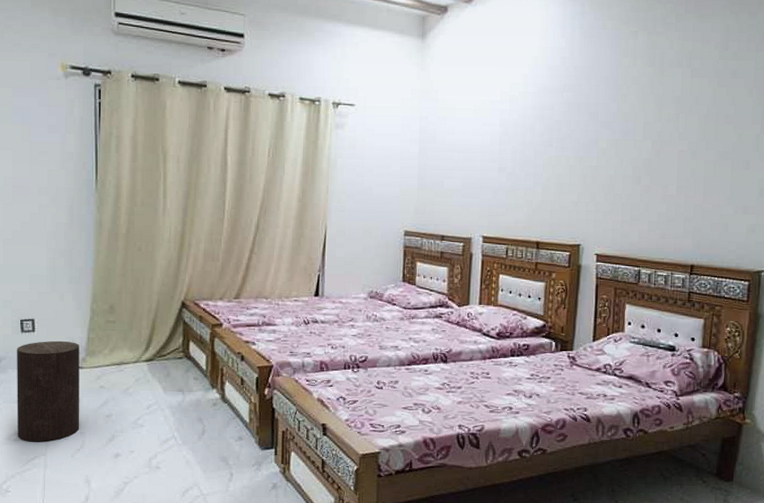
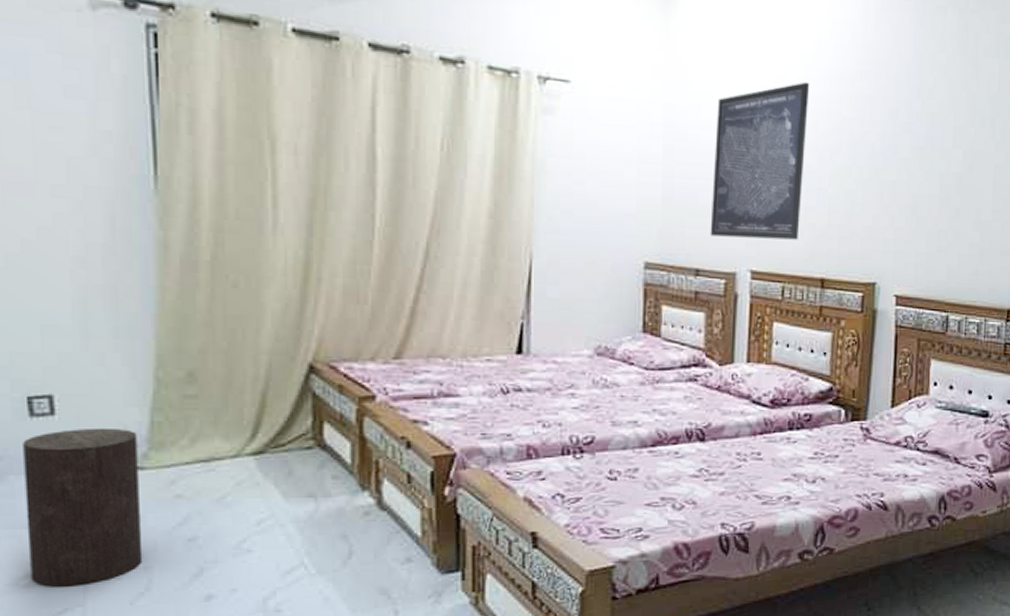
wall art: none [452,95,529,213] -> present [710,81,810,240]

